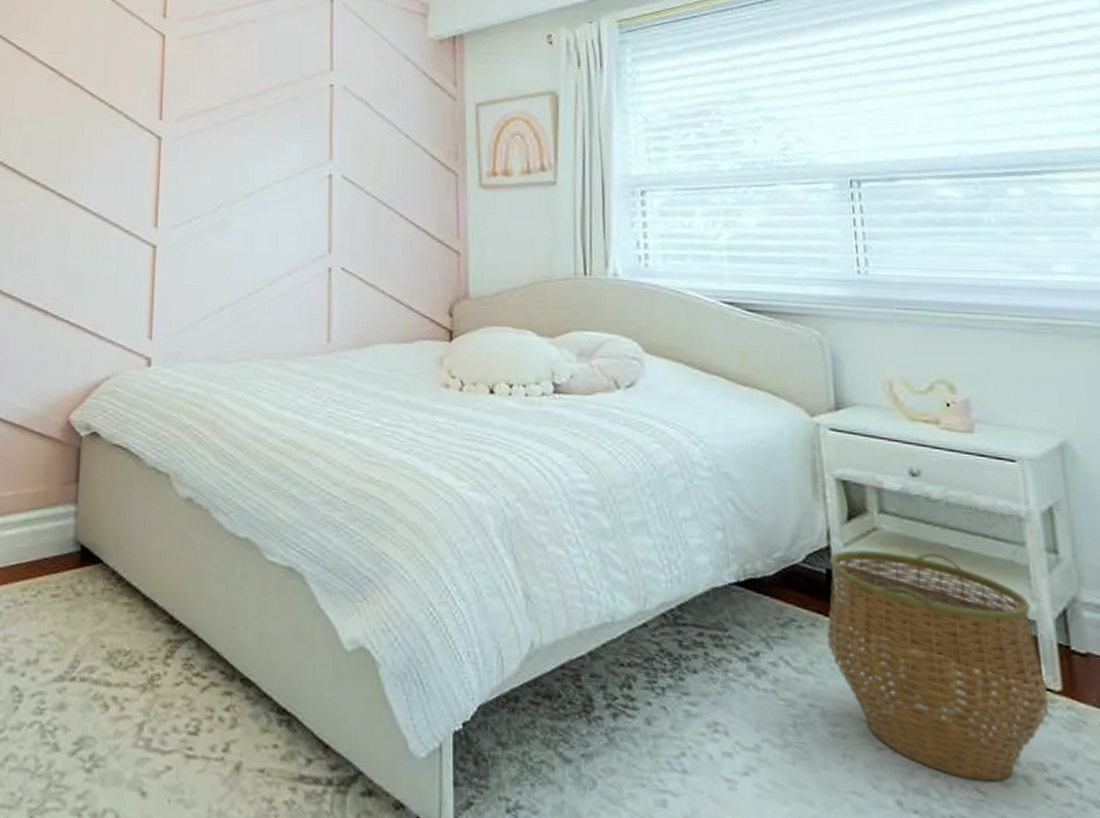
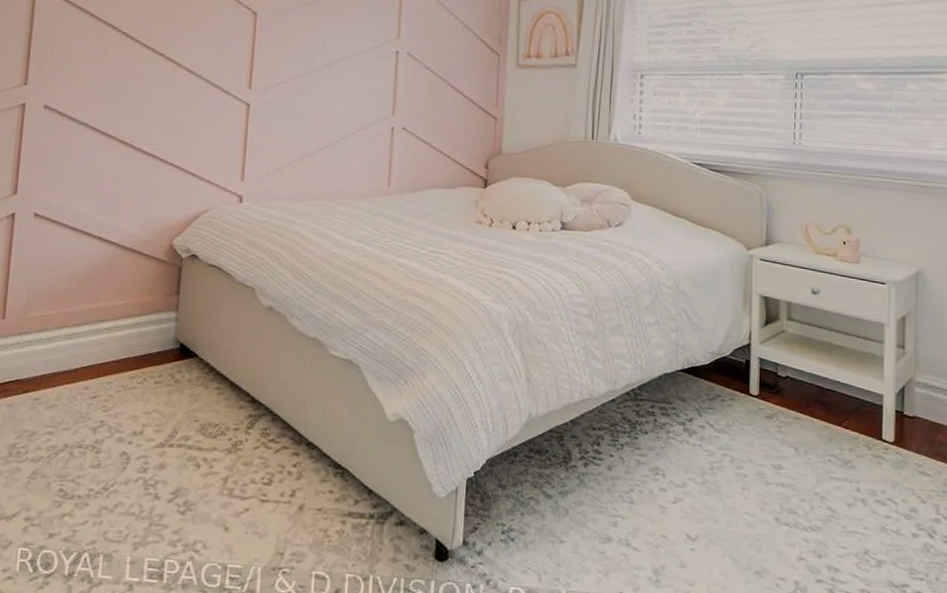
basket: present [826,550,1050,782] -> none [740,346,885,504]

